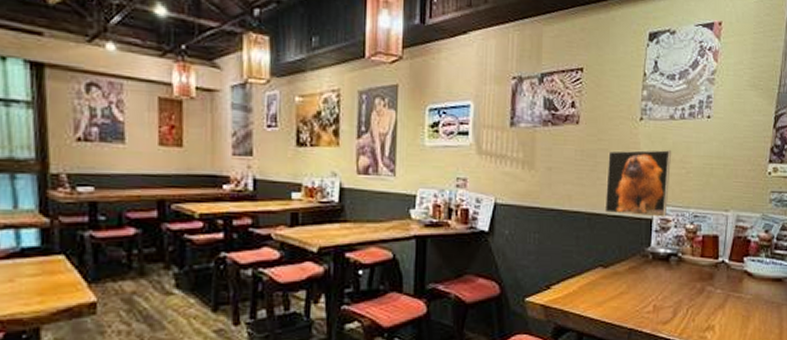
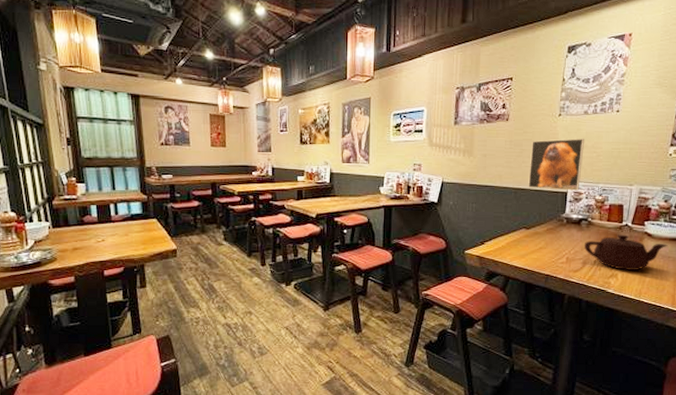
teapot: none [675,274,771,320] -> present [584,234,668,270]

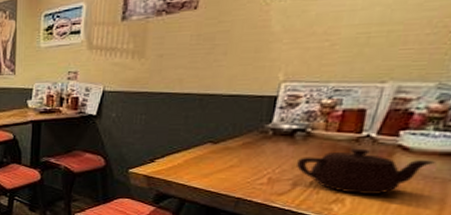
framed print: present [528,138,584,191] -> none [219,23,312,94]

